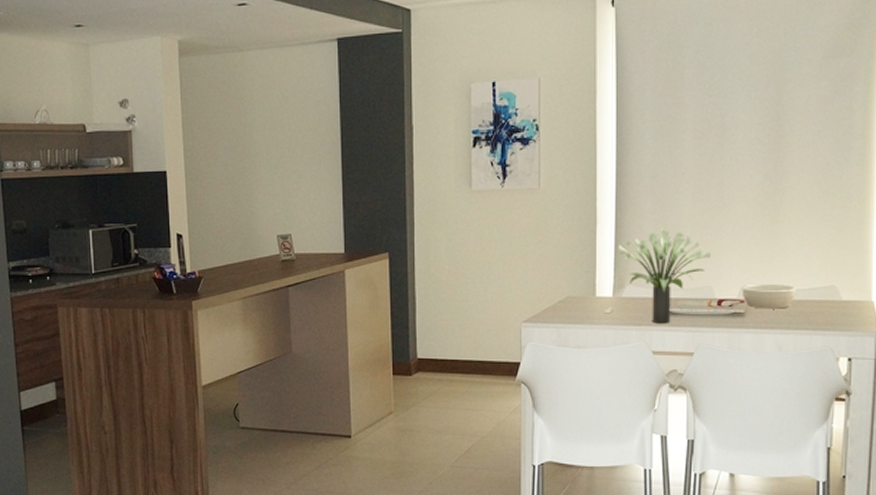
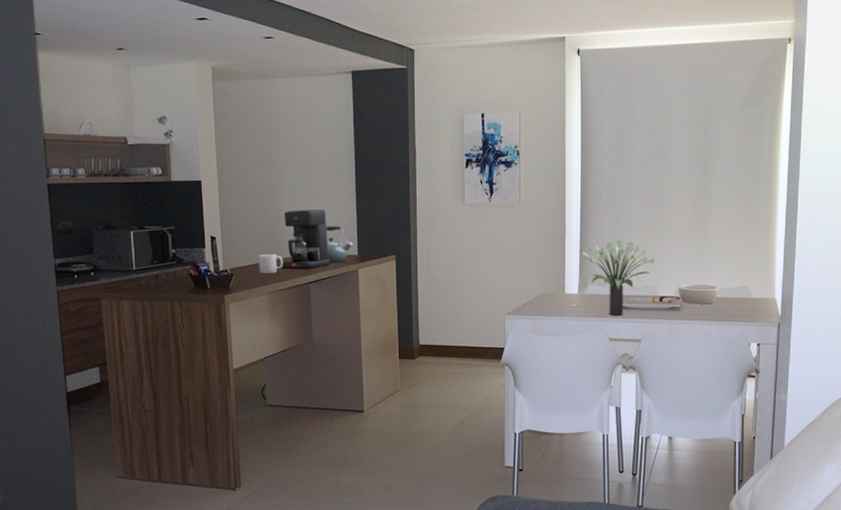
mug: none [229,253,259,277] -> present [258,253,284,275]
coffee maker: none [256,201,312,271] -> present [281,210,330,270]
kettle: none [307,219,339,263] -> present [326,226,353,264]

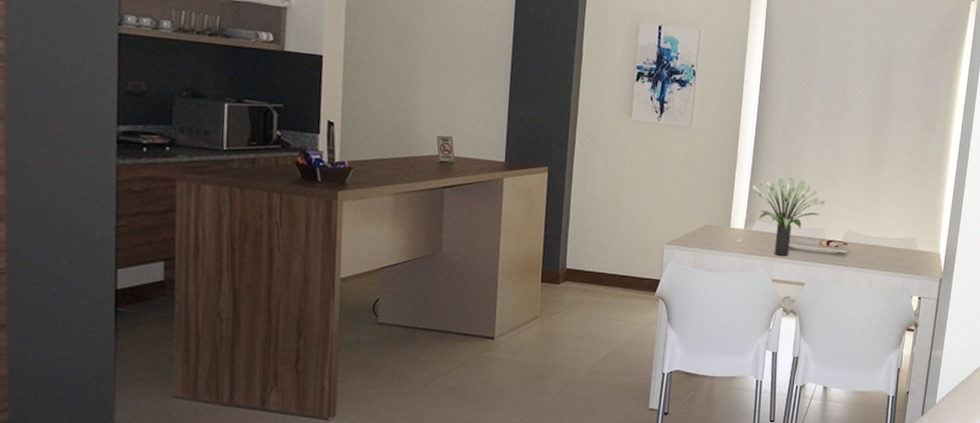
mug: present [258,253,284,275] -> none [384,149,415,173]
coffee maker: present [281,210,330,270] -> none [412,103,472,172]
kettle: present [326,226,353,264] -> none [469,126,501,169]
bowl: present [678,284,719,304] -> none [845,230,886,253]

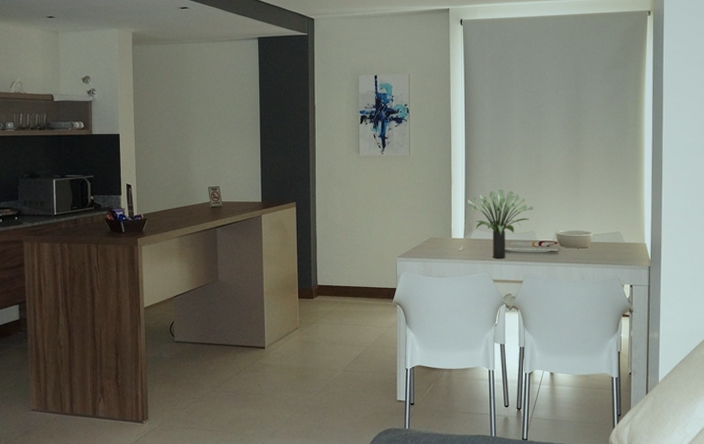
bowl: none [845,230,886,253] -> present [555,229,593,249]

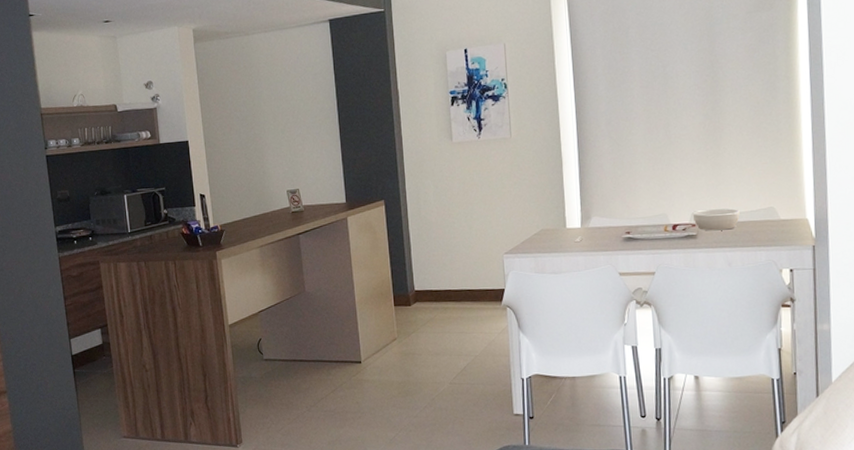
flower arrangement: present [468,187,533,259] -> none [583,166,663,248]

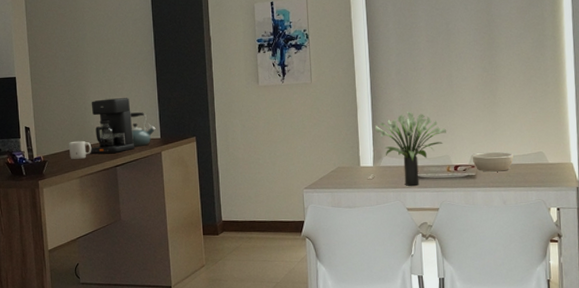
mug: none [246,207,272,229] -> present [68,140,92,160]
coffee maker: none [270,160,319,221] -> present [90,98,135,154]
kettle: none [312,175,341,213] -> present [130,112,156,147]
flower arrangement: none [583,166,663,248] -> present [375,111,446,186]

